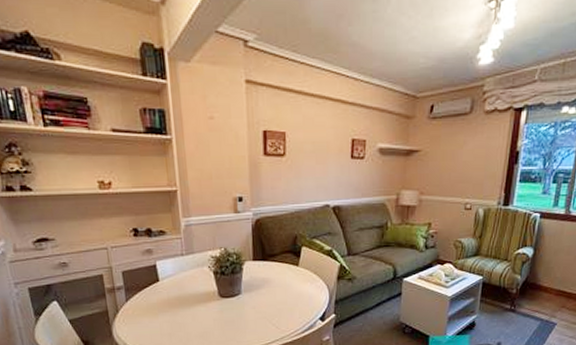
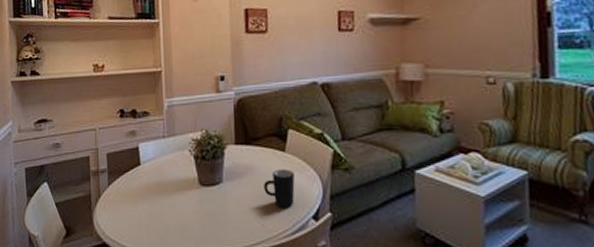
mug: none [279,280,306,313] -> present [264,169,295,208]

